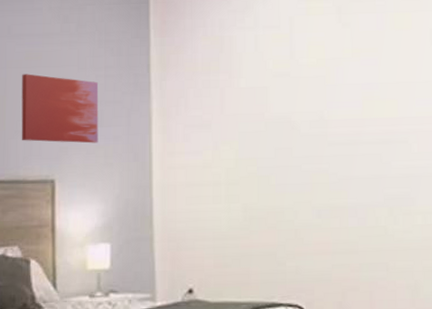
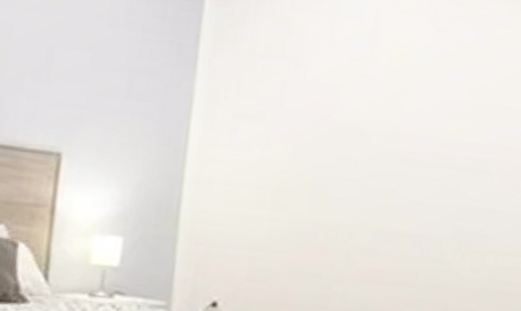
wall art: present [21,74,99,143] -> none [24,19,133,118]

